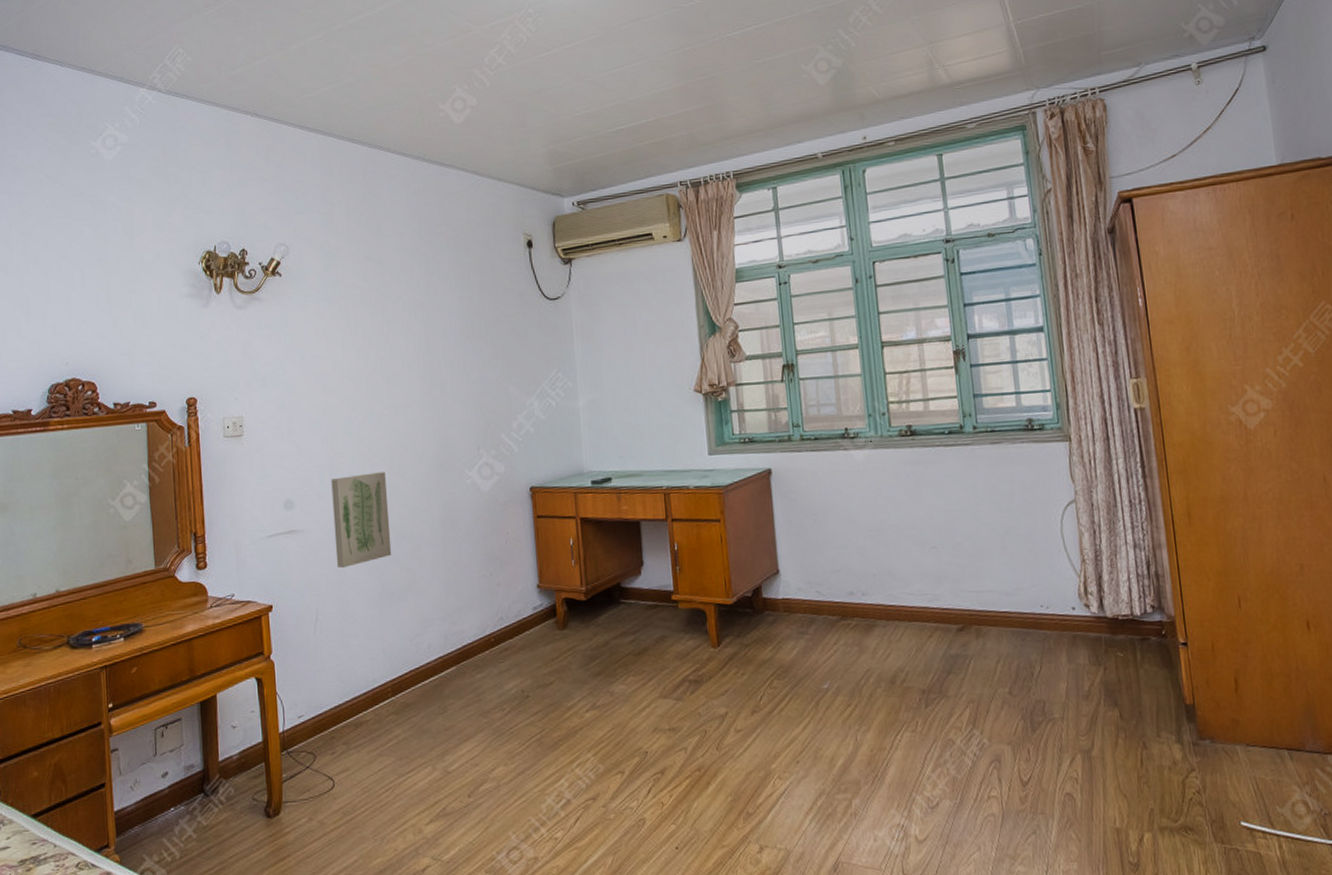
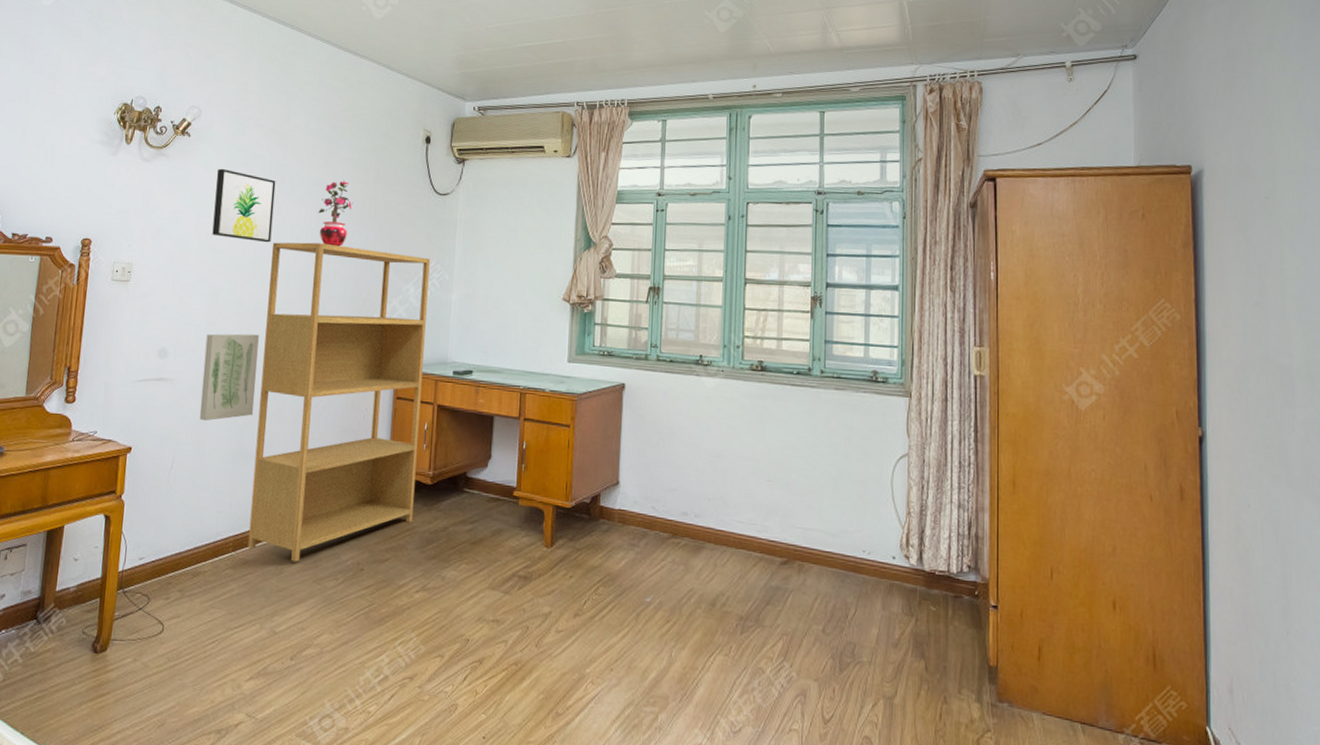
wall art: none [315,304,382,377] -> present [212,168,276,243]
bookshelf: none [384,367,572,699] -> present [247,242,430,562]
potted plant: none [426,299,462,370] -> present [318,180,353,247]

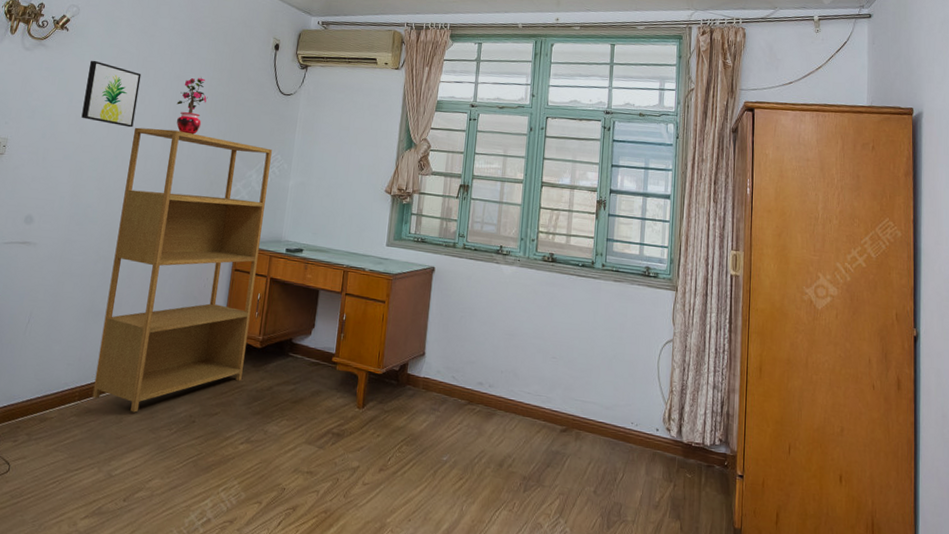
wall art: present [199,333,259,421] -> none [57,205,117,282]

